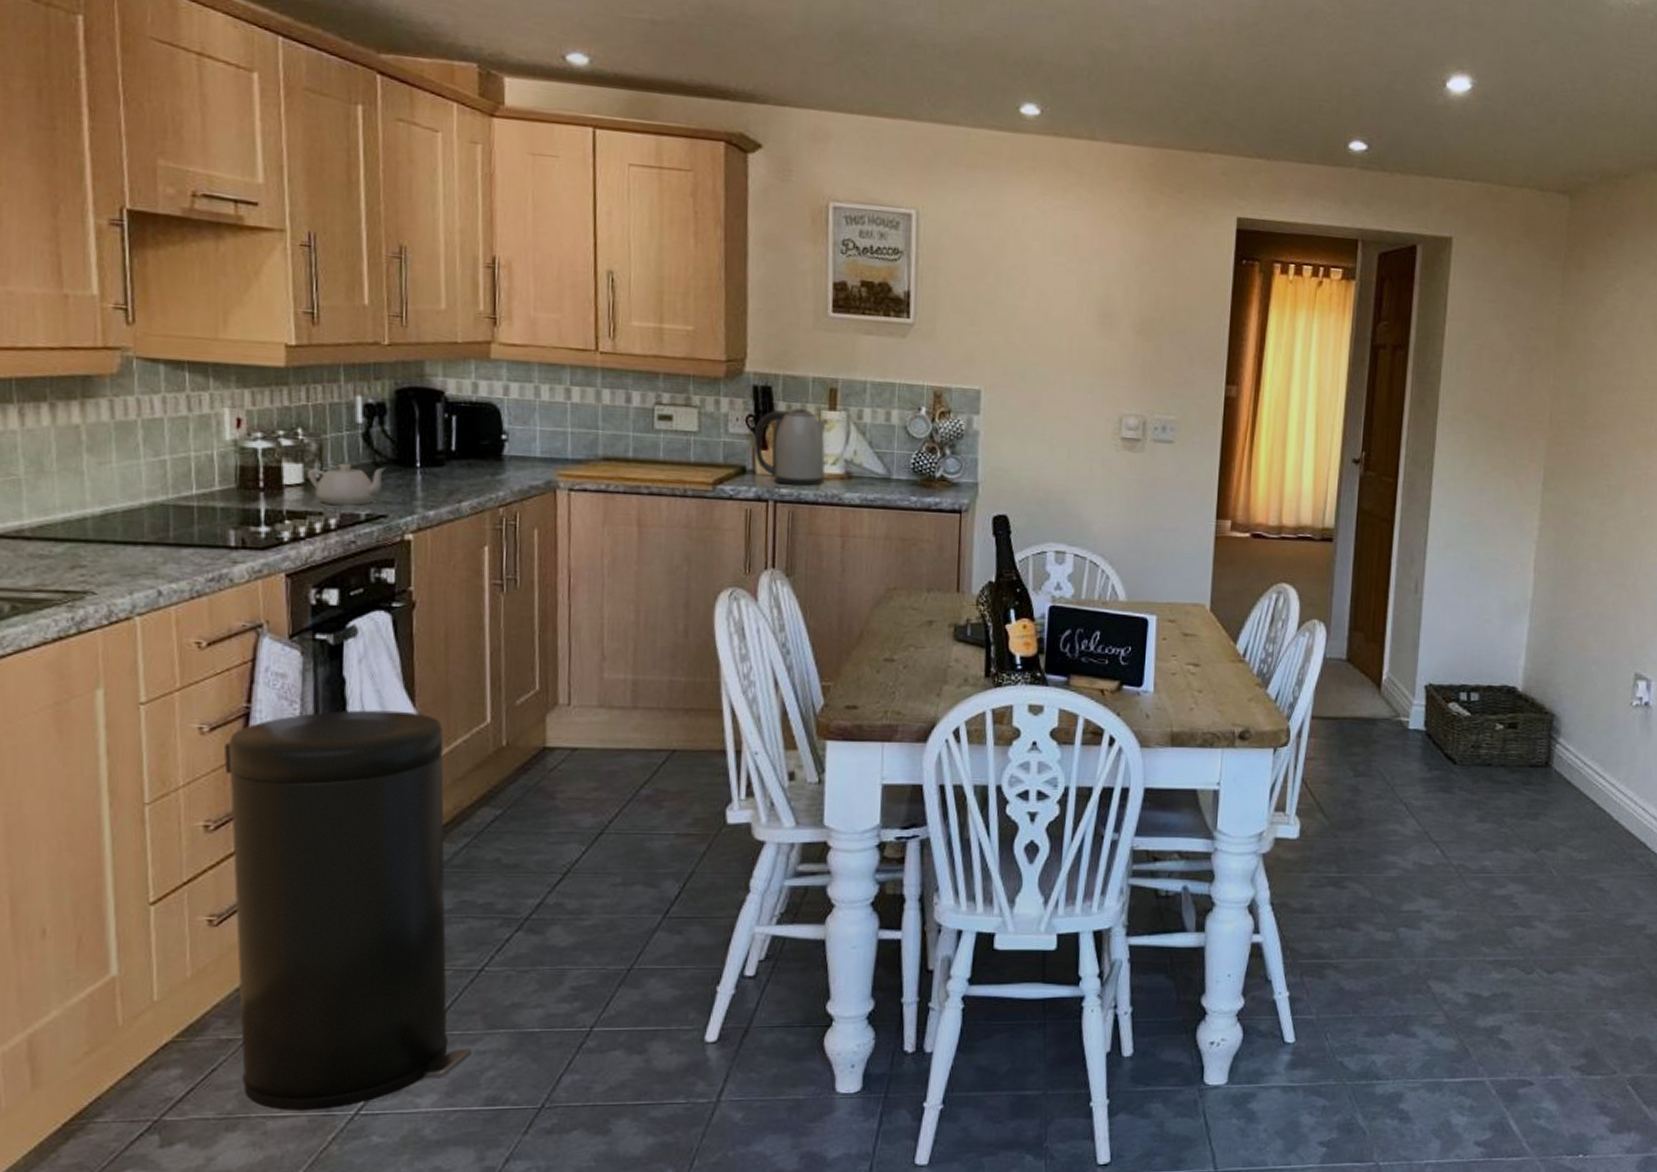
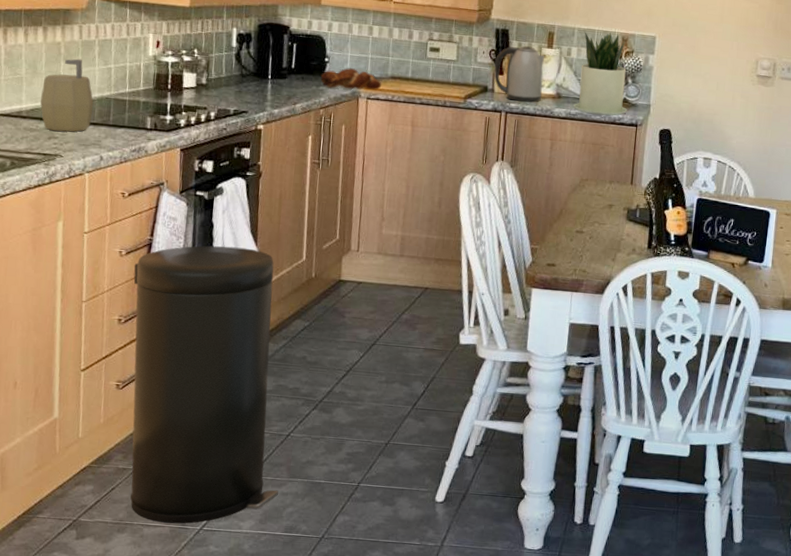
soap dispenser: none [52,448,141,558] -> present [40,59,94,132]
teapot: present [306,463,387,506] -> none [198,74,249,104]
bread loaf: none [496,446,590,478] -> present [320,67,382,90]
planter: none [870,386,947,501] -> present [573,31,627,116]

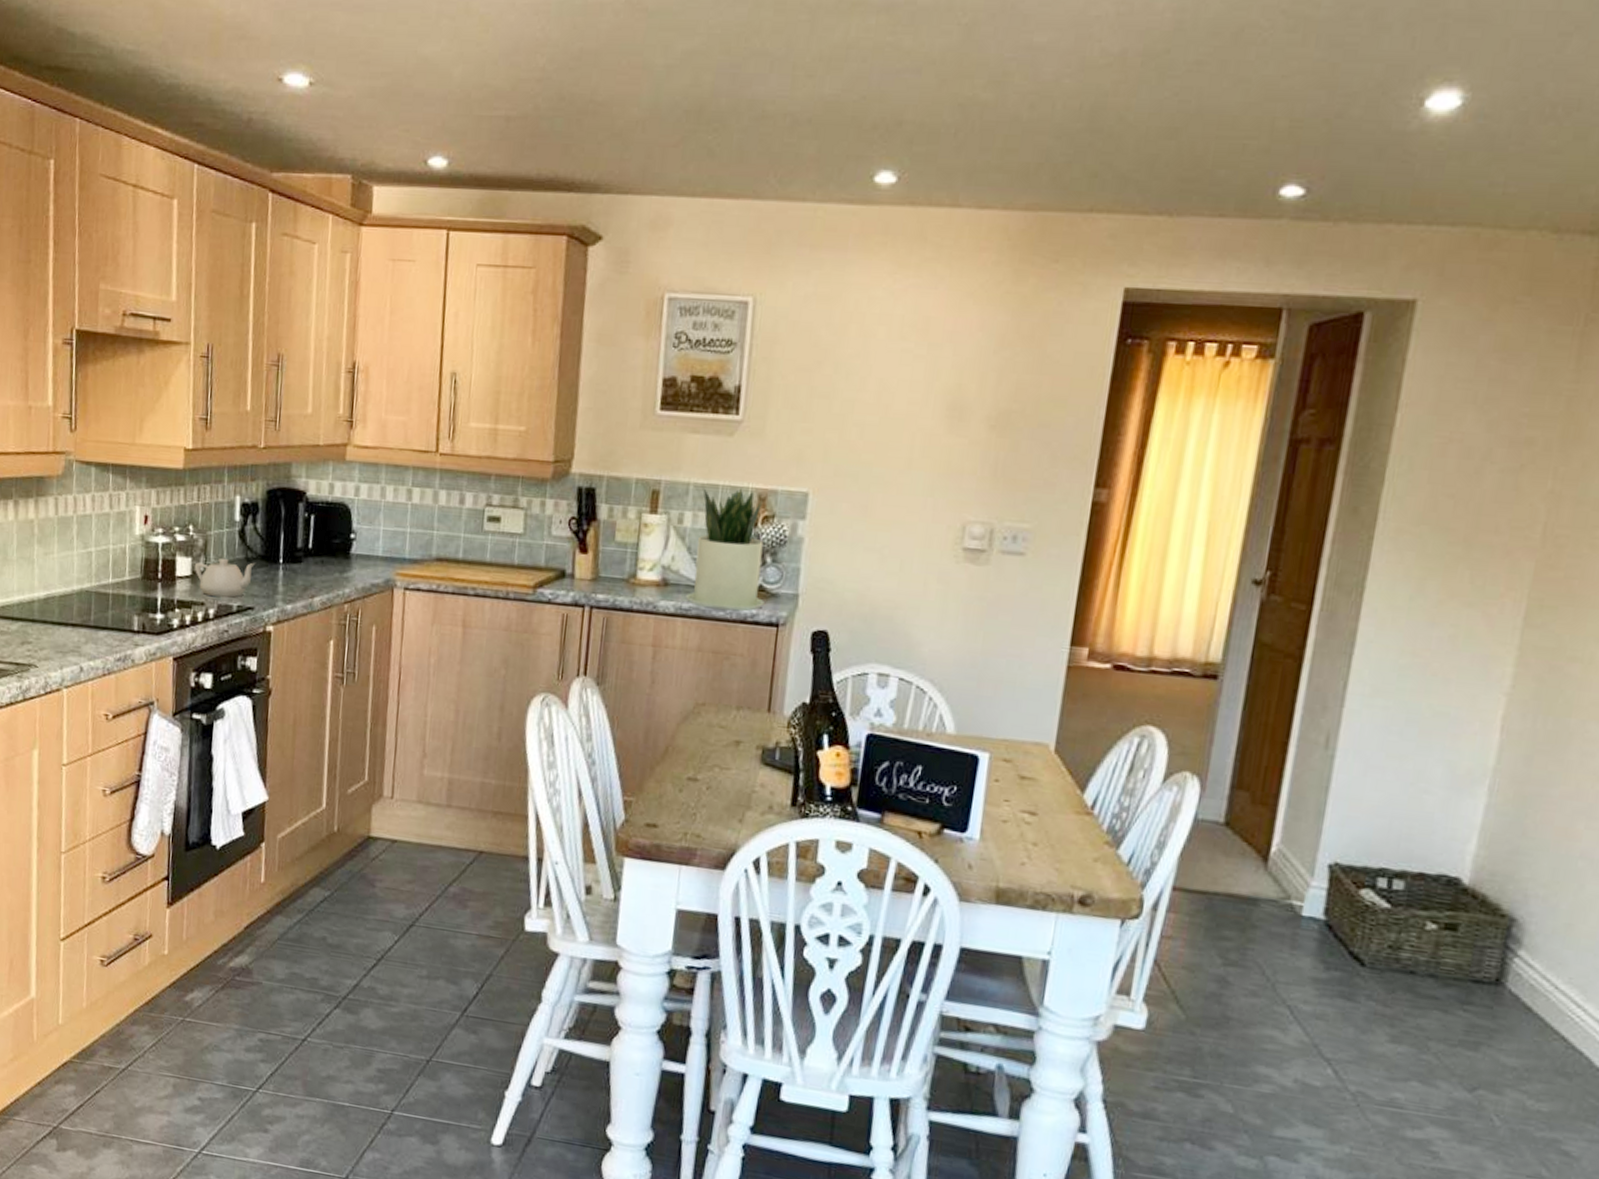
soap dispenser: present [40,59,94,132] -> none [11,540,72,636]
pedal bin: present [130,245,278,524] -> none [117,785,292,1144]
teapot: none [198,74,249,104] -> present [194,557,256,598]
bread loaf: present [320,67,382,90] -> none [344,546,424,577]
kettle: present [494,46,545,103] -> none [574,511,647,593]

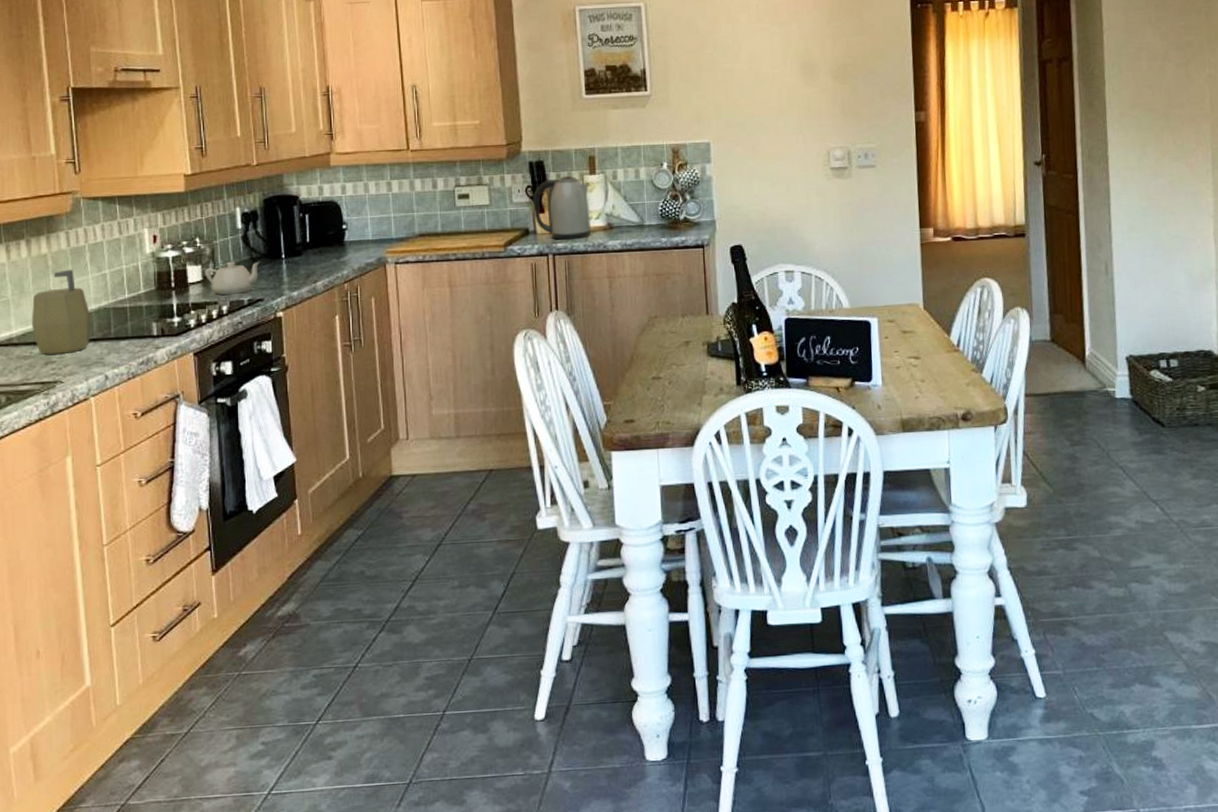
soap dispenser: none [11,540,72,636] -> present [31,269,91,355]
kettle: none [574,511,647,593] -> present [533,176,592,240]
planter: present [686,488,764,612] -> none [628,146,690,243]

